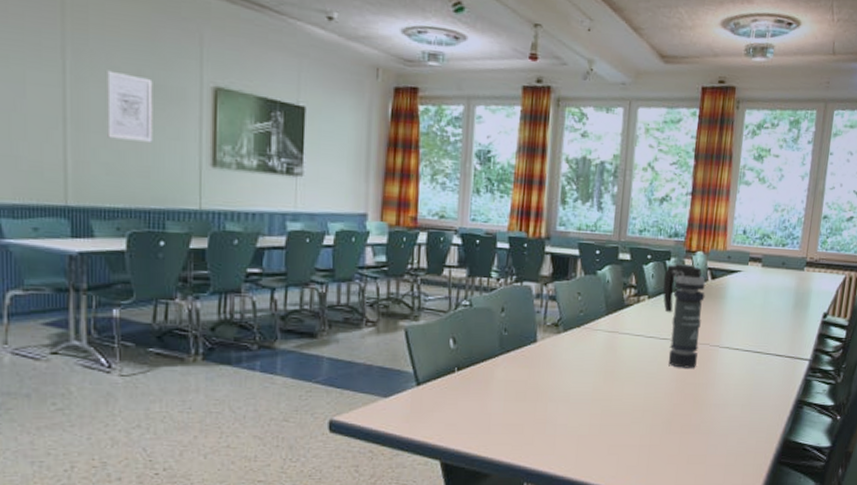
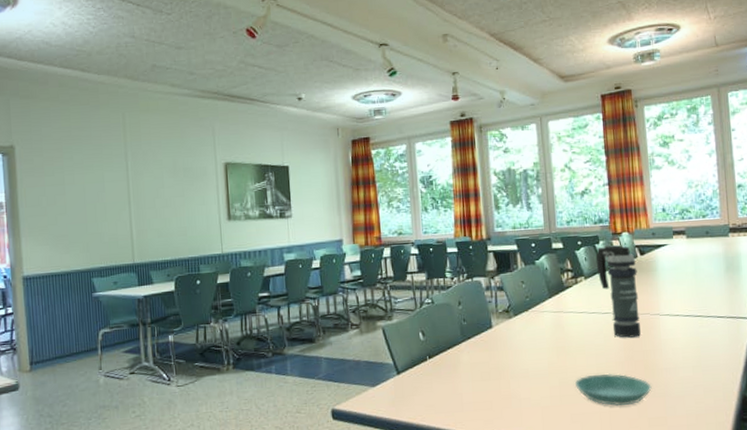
wall art: present [107,70,153,142] -> none [154,163,187,211]
saucer: none [617,404,697,439] -> present [574,373,652,406]

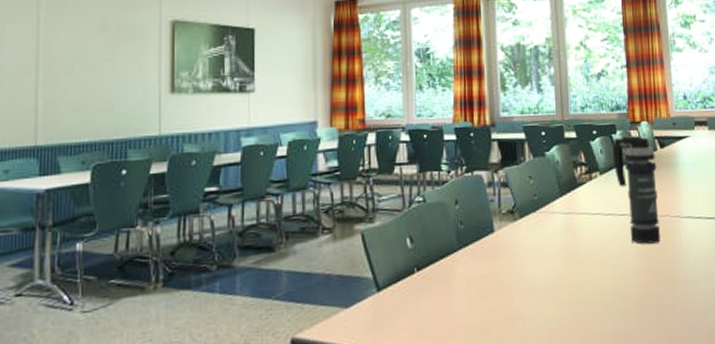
saucer: present [574,373,652,406] -> none [587,286,672,326]

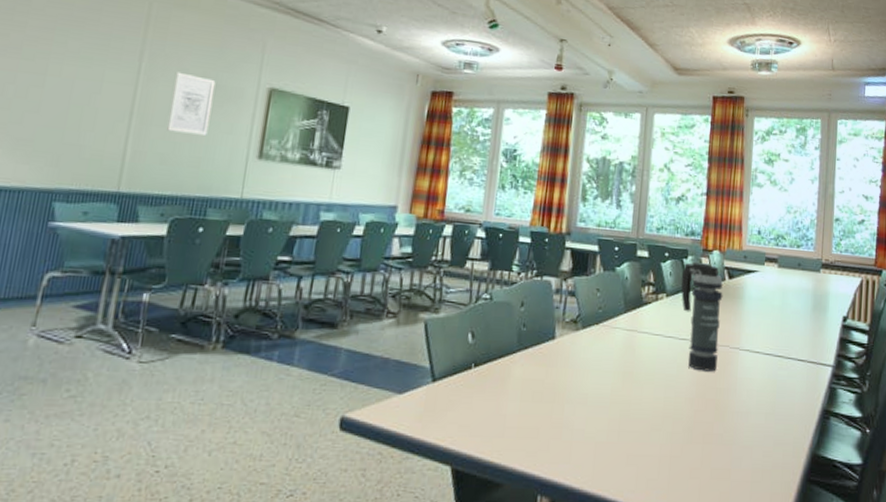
wall art: none [75,17,117,78] -> present [167,71,216,135]

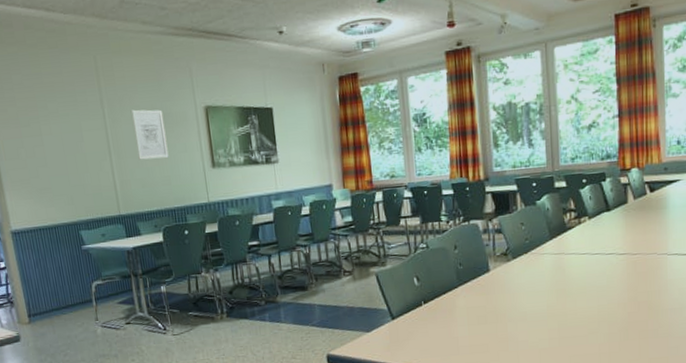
smoke grenade: present [680,262,723,372] -> none [601,182,646,279]

